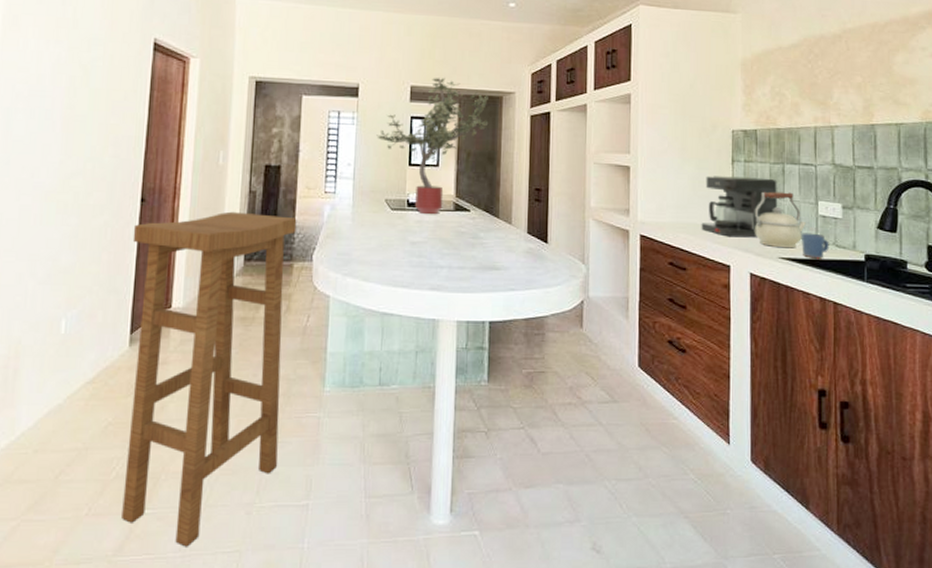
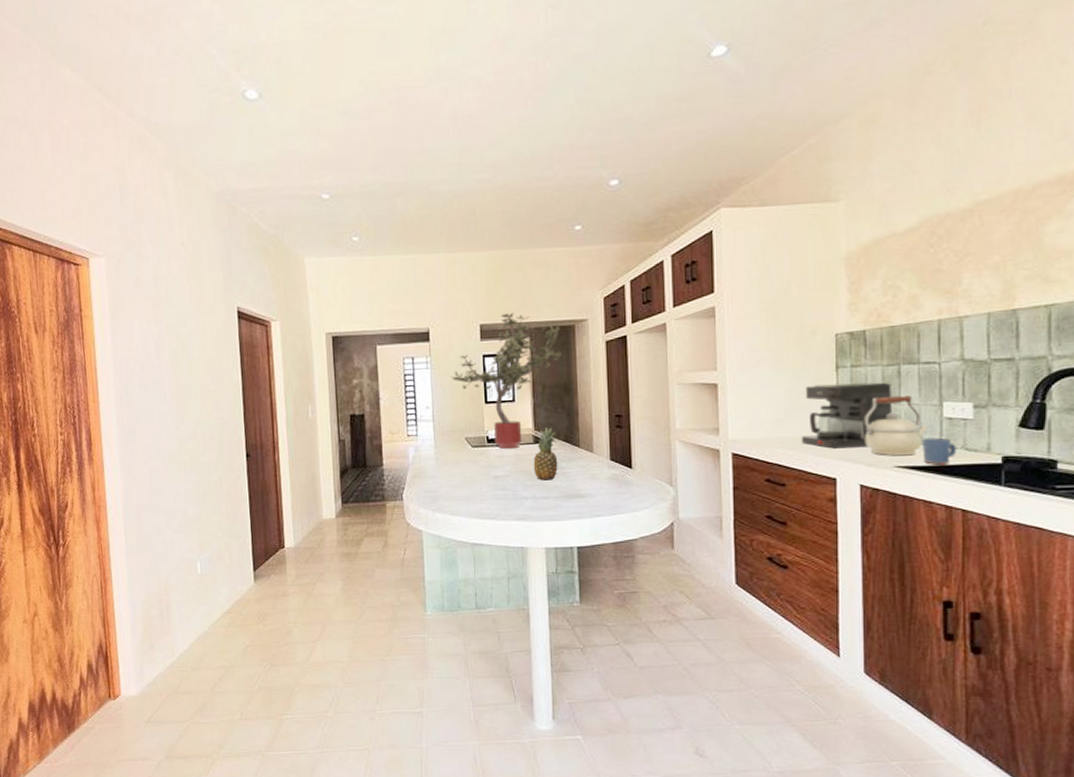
bar stool: present [122,211,297,547] -> none [243,459,391,745]
fruit: none [451,195,478,250] -> present [533,427,558,480]

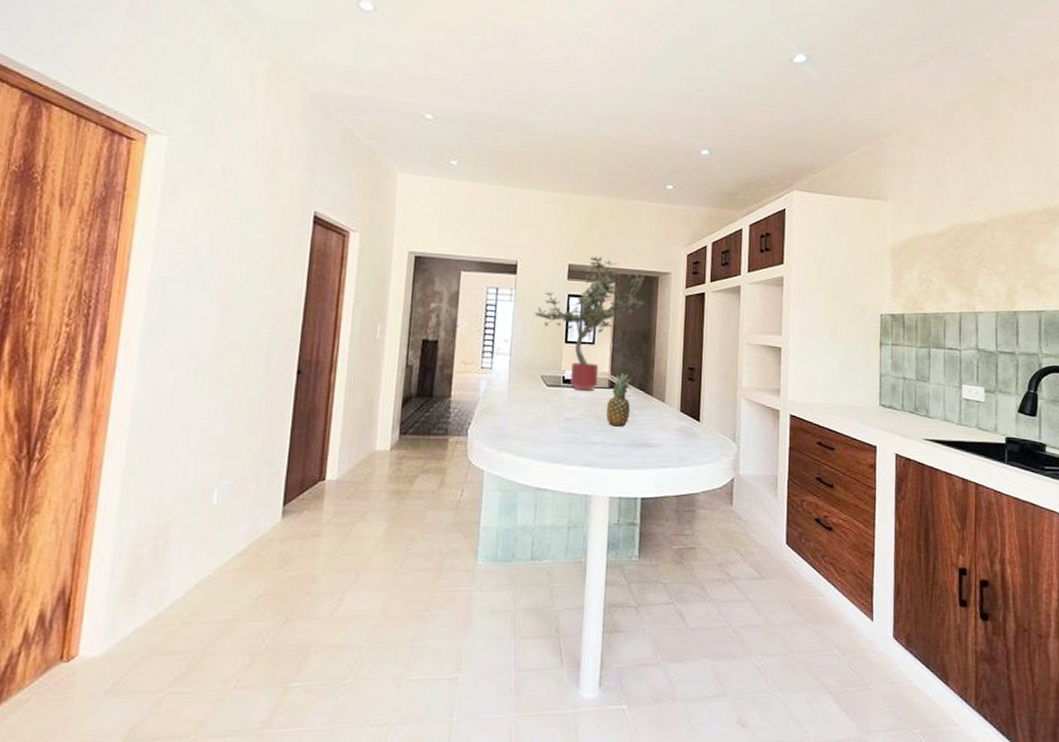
coffee maker: present [801,382,891,449] -> none [849,358,923,419]
kettle: present [863,395,927,456] -> none [900,374,950,430]
mug: present [922,437,957,465] -> none [945,415,972,441]

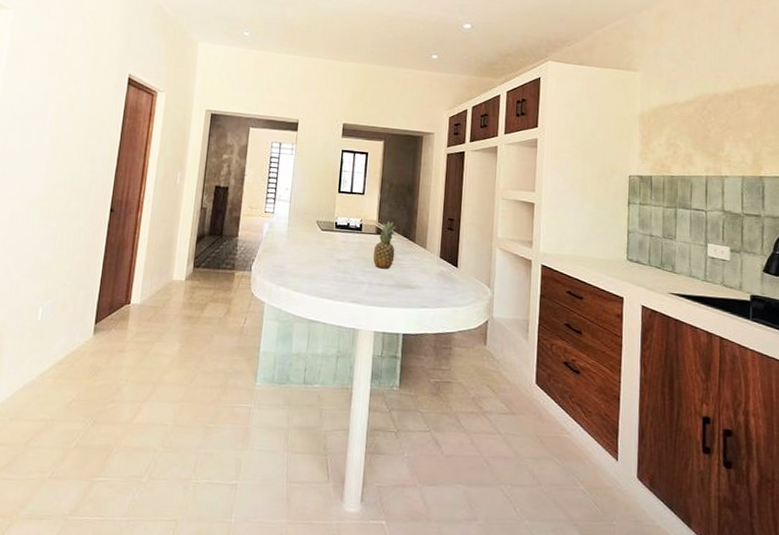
potted tree: present [534,257,645,392] -> none [312,117,411,237]

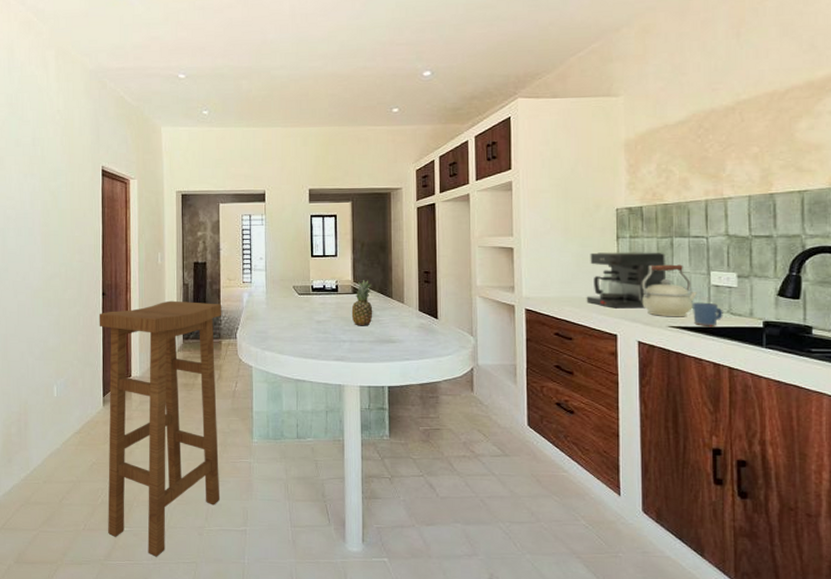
bar stool: none [78,224,240,513] -> present [99,300,222,557]
coffee maker: none [597,215,670,274] -> present [586,252,665,308]
kettle: none [646,232,695,286] -> present [641,264,697,317]
mug: none [691,271,717,296] -> present [693,302,723,326]

